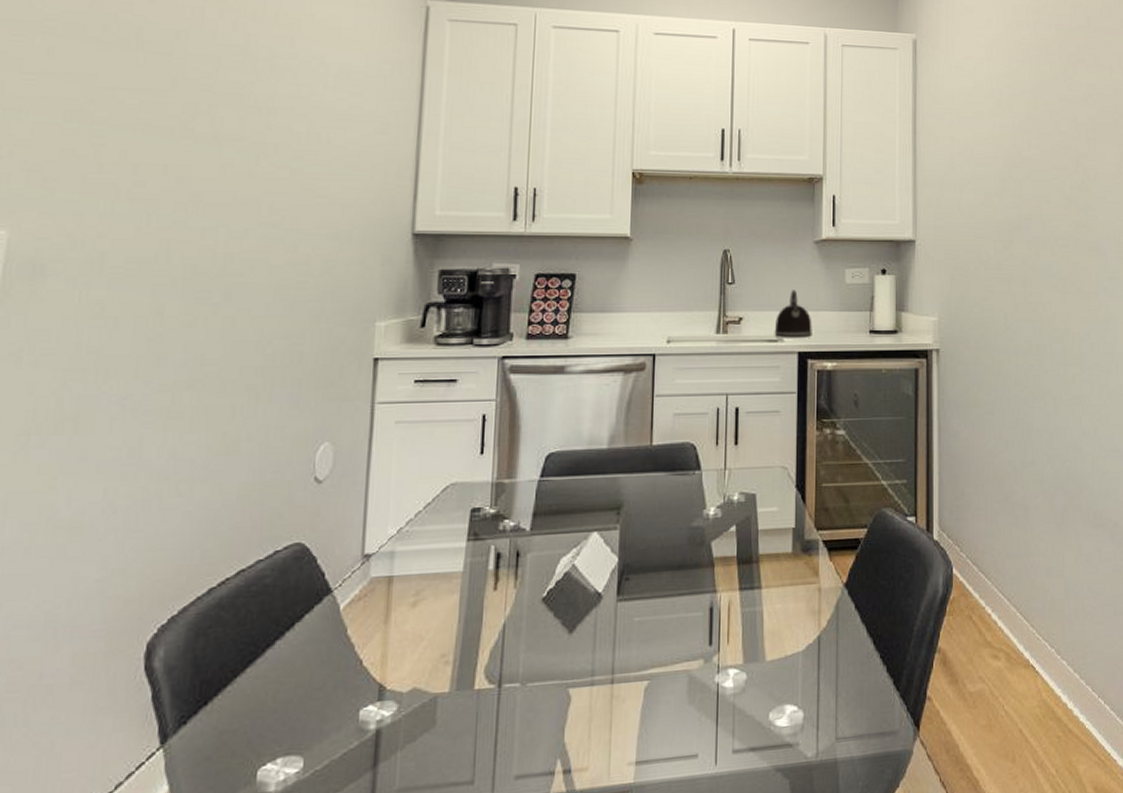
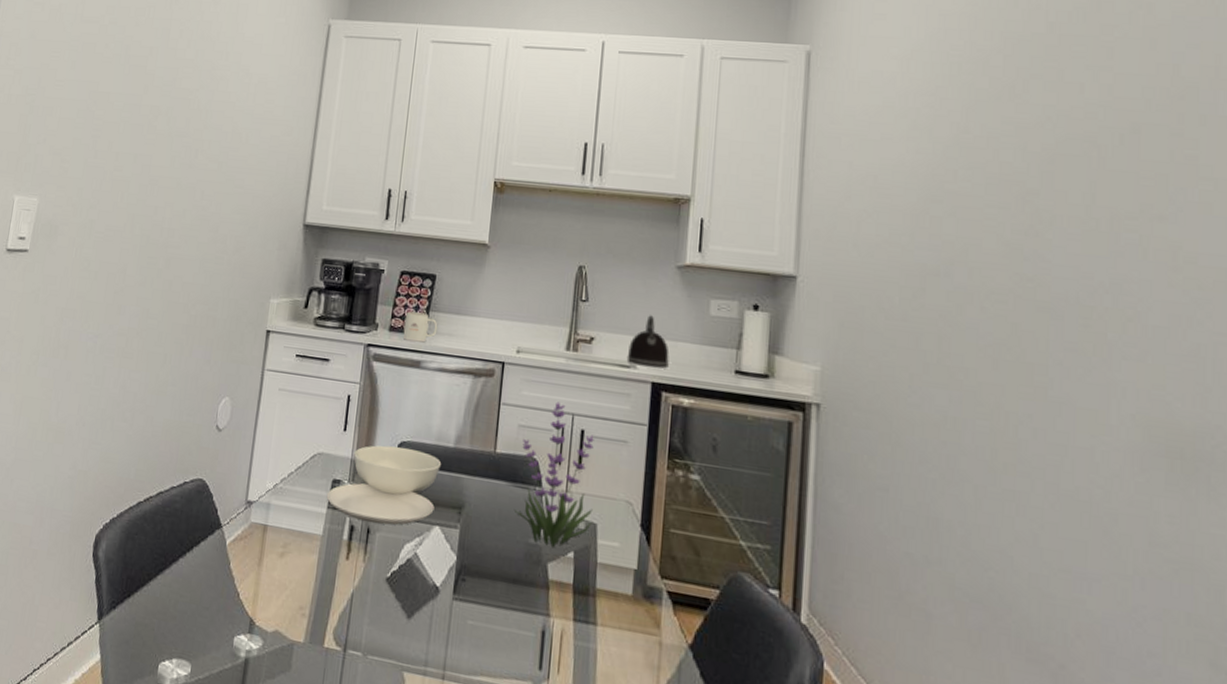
plate: none [465,503,591,546] -> present [326,483,434,525]
bowl: none [495,458,596,511] -> present [354,445,442,496]
mug: none [542,315,582,347] -> present [403,311,438,343]
plant: none [674,384,754,527] -> present [513,401,595,548]

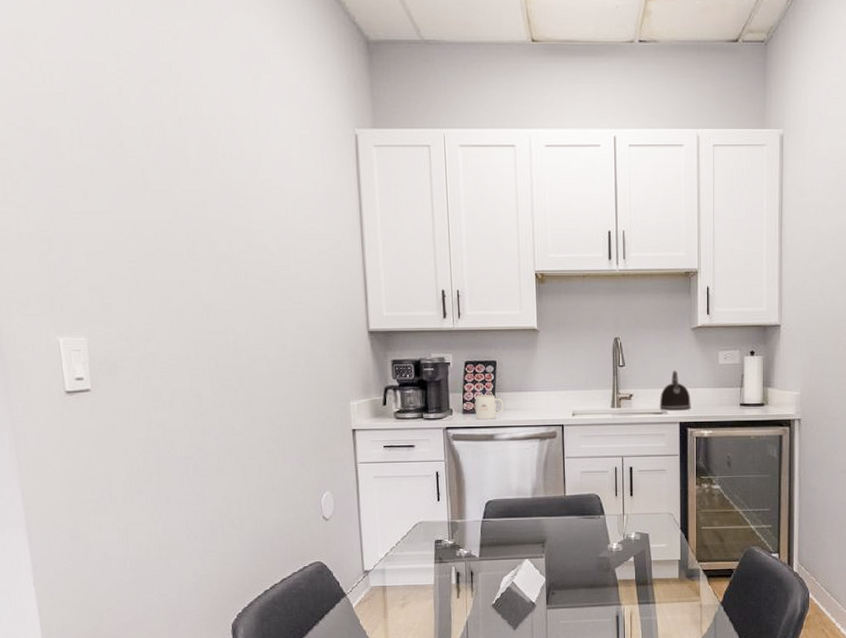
plate: present [326,483,434,525] -> none [432,538,523,568]
bowl: present [354,445,442,496] -> none [450,505,524,543]
plant: present [513,401,595,548] -> none [585,449,647,557]

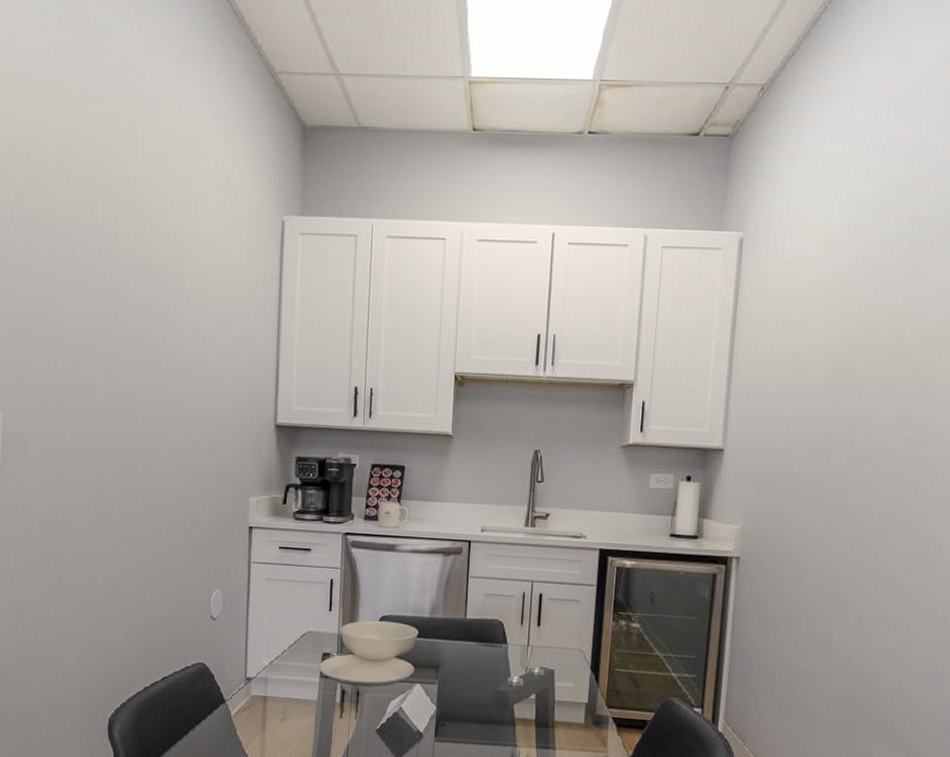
plate: none [432,538,523,568] -> present [318,653,415,687]
bowl: none [450,505,524,543] -> present [340,620,419,662]
kettle: present [659,370,692,412] -> none [577,491,615,537]

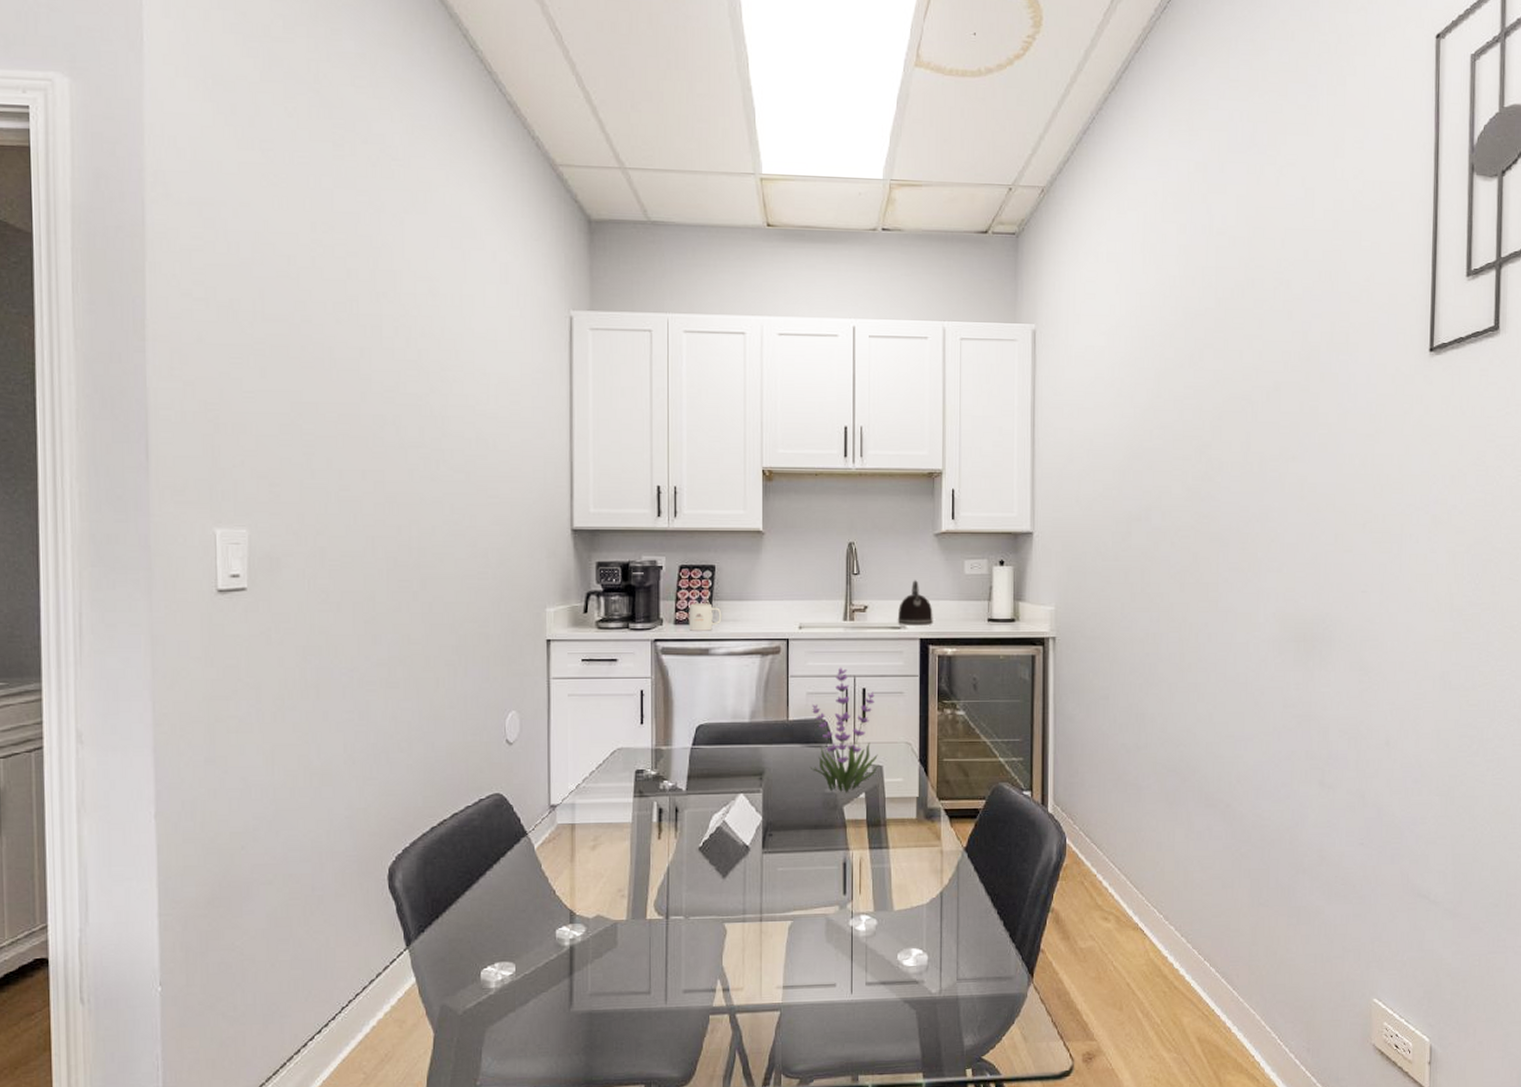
plate: present [318,653,415,687] -> none [631,768,737,803]
bowl: present [340,620,419,662] -> none [654,729,740,774]
plant: none [483,571,552,693] -> present [809,667,881,793]
kettle: none [577,491,615,537] -> present [897,580,934,627]

